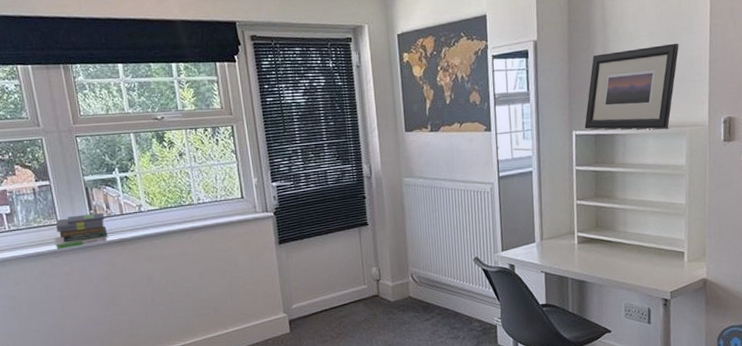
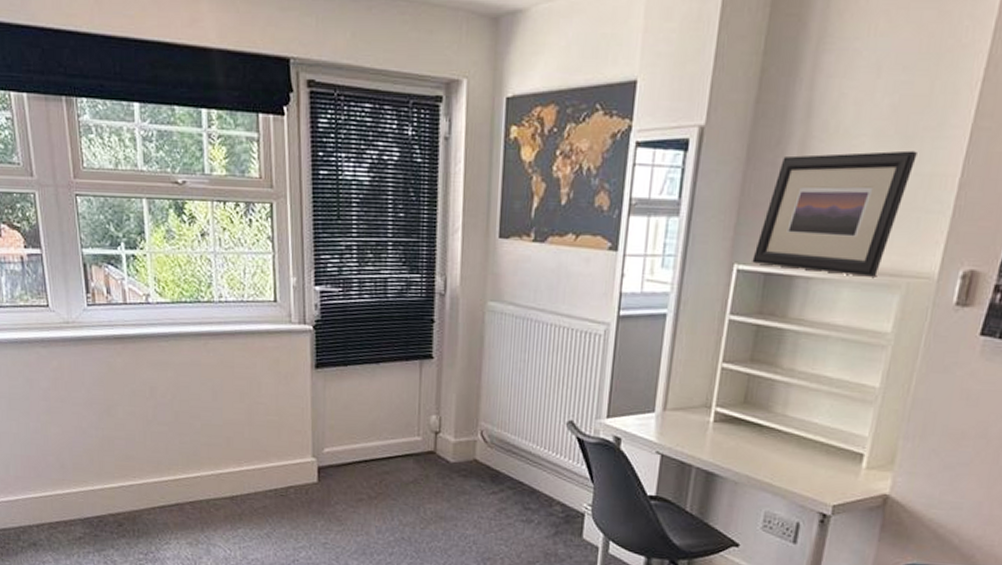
books: present [54,212,108,250] -> none [42,297,107,339]

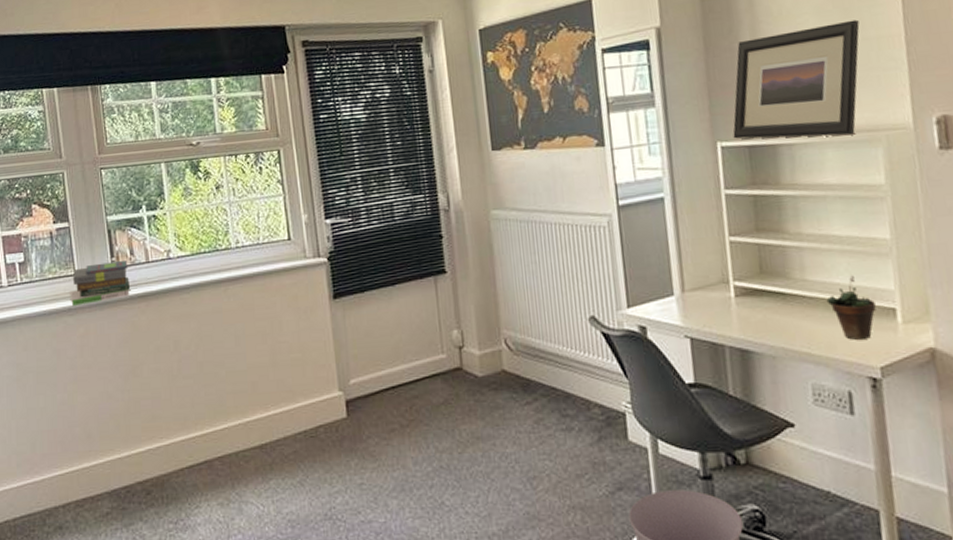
books: none [42,297,107,339] -> present [70,259,131,307]
succulent plant: none [800,417,846,478] -> present [826,275,876,340]

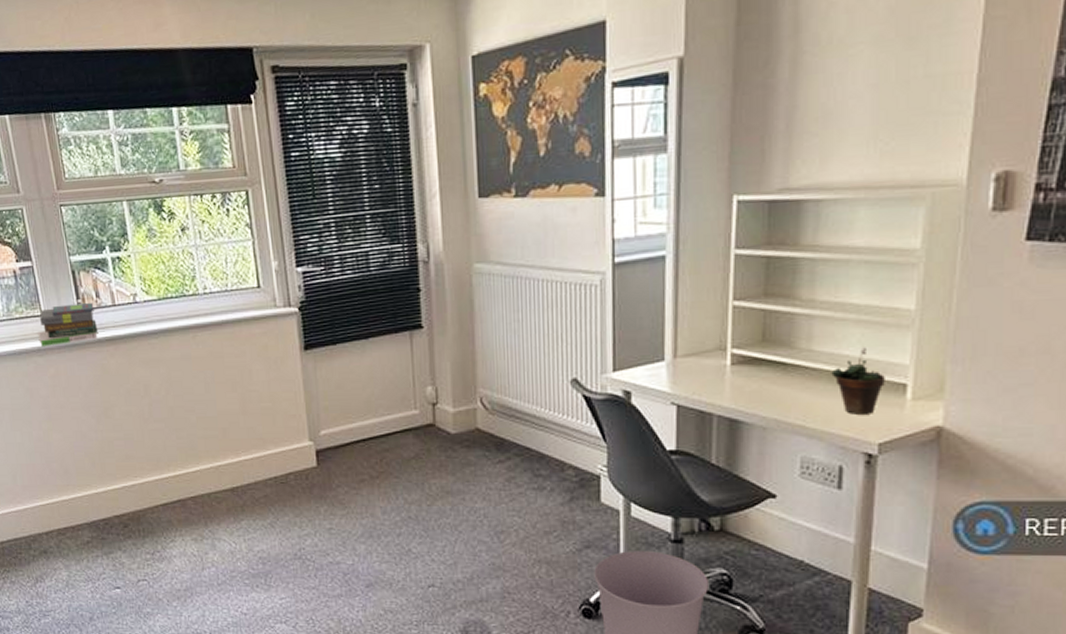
picture frame: present [733,19,860,139] -> none [753,51,924,193]

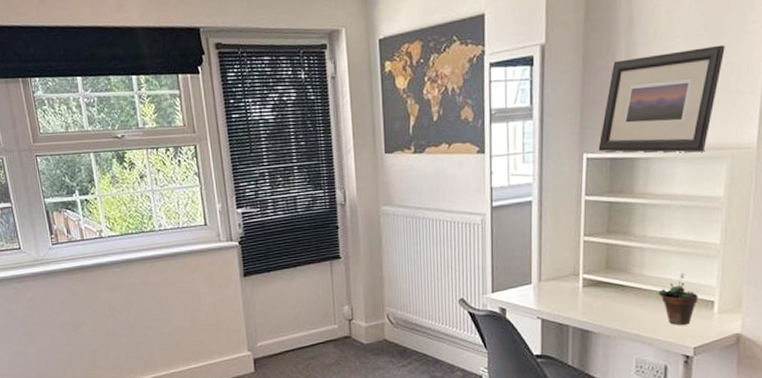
books: present [38,302,98,348] -> none [16,237,69,276]
picture frame: none [753,51,924,193] -> present [598,45,725,153]

